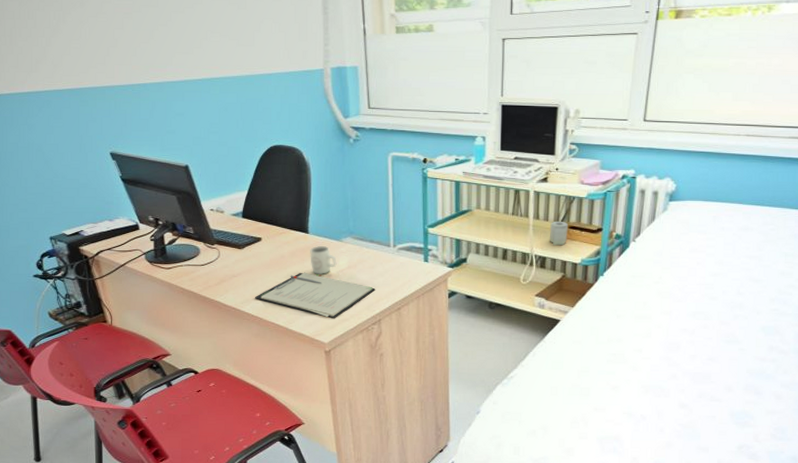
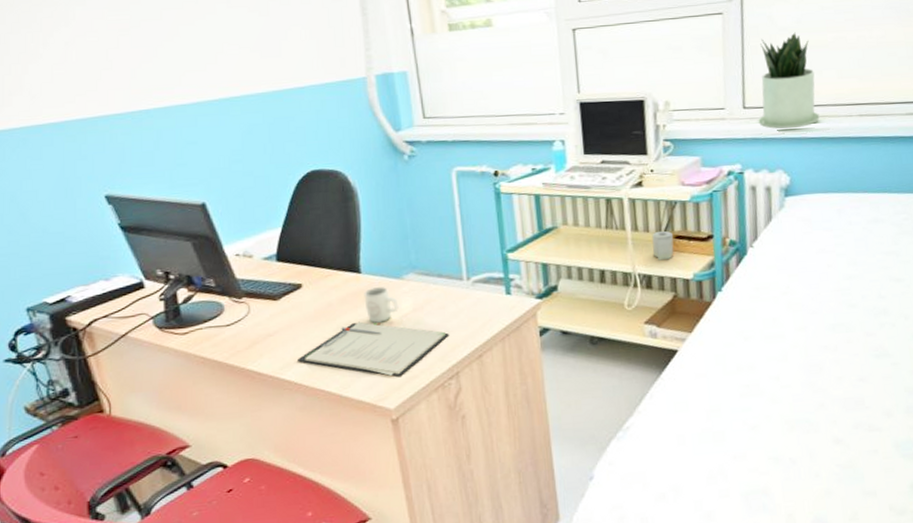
planter: none [654,55,712,143] -> present [757,32,821,130]

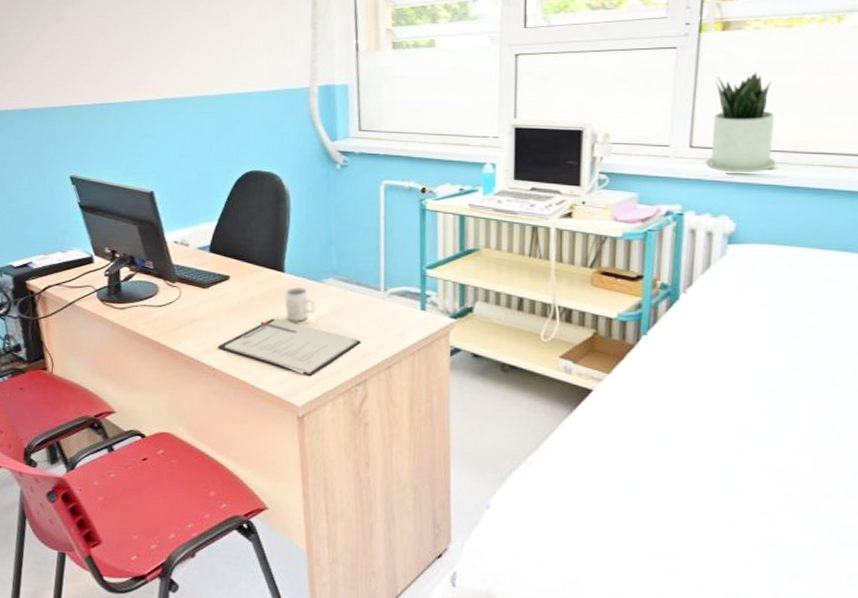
toilet paper roll: present [652,230,674,261] -> none [575,264,599,296]

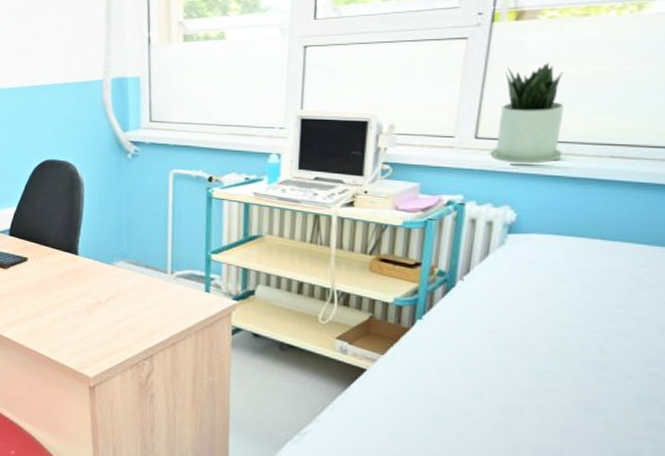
clipboard: present [218,318,361,377] -> none [17,297,149,351]
mug: present [284,287,316,322] -> none [78,269,107,301]

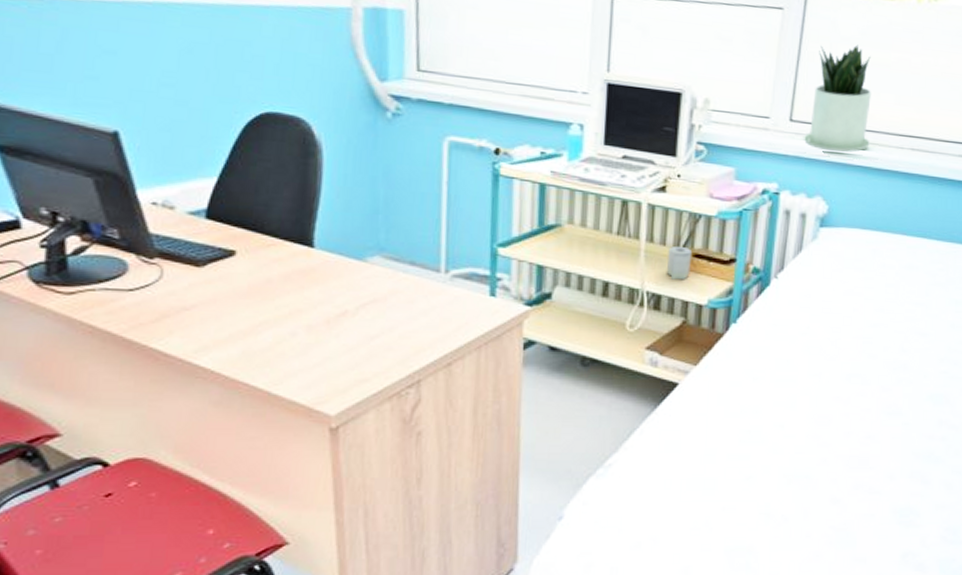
toilet paper roll: none [354,251,378,281] -> present [666,245,691,280]

